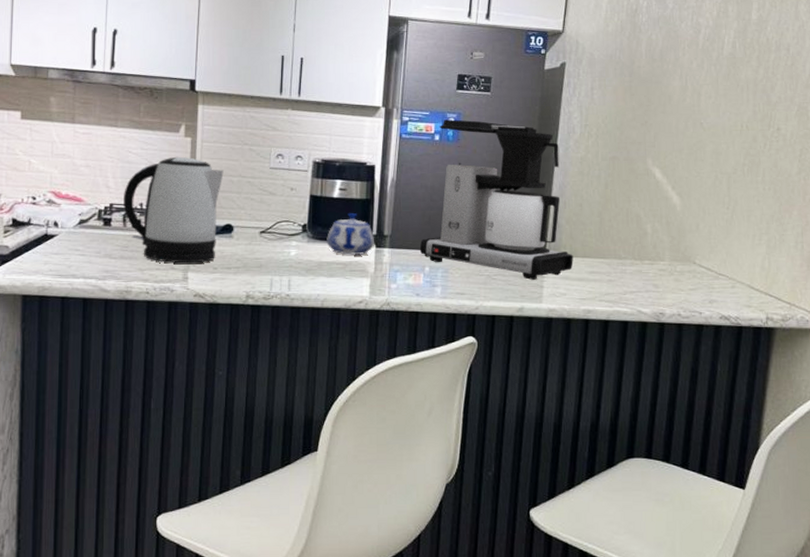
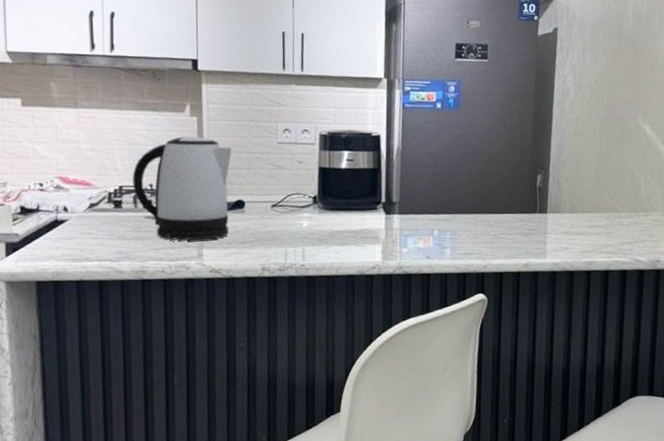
teapot: present [326,212,375,256] -> none [337,182,385,224]
coffee maker: present [419,119,574,280] -> none [427,87,574,237]

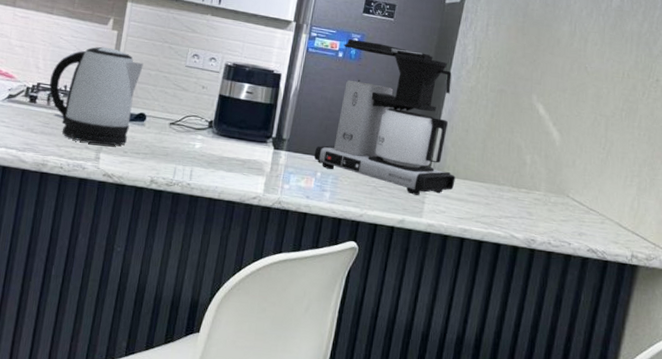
coffee maker: none [427,87,574,237] -> present [313,39,455,195]

